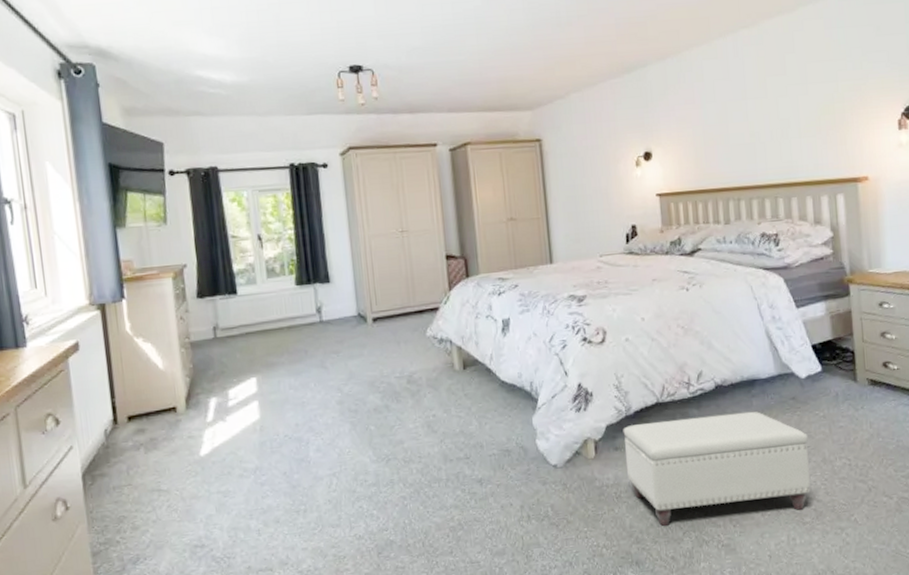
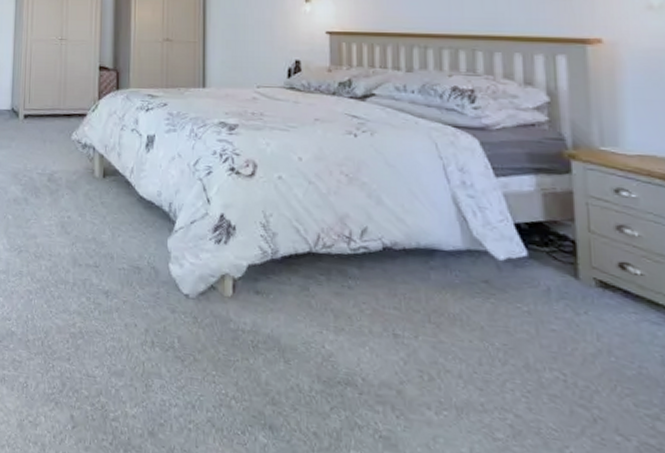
ottoman: present [623,411,811,526] -> none [267,270,507,421]

